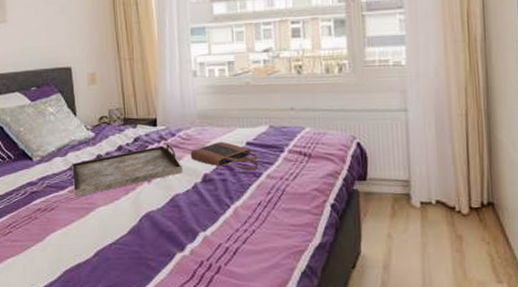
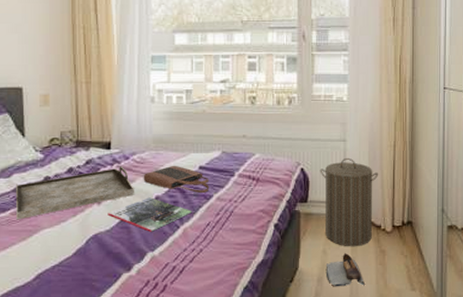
magazine: none [158,175,242,211] -> present [107,197,192,232]
laundry hamper: none [378,129,449,231] -> present [320,157,379,247]
shoe: none [392,236,439,276] -> present [325,252,365,287]

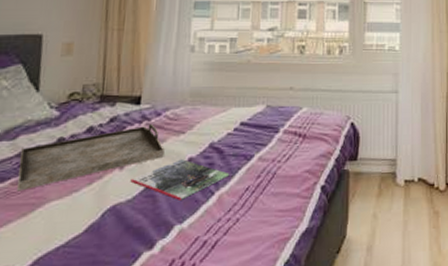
tote bag: present [143,165,210,194] -> none [175,121,251,154]
laundry hamper: present [320,157,379,247] -> none [371,110,432,209]
shoe: present [325,252,365,287] -> none [376,215,417,256]

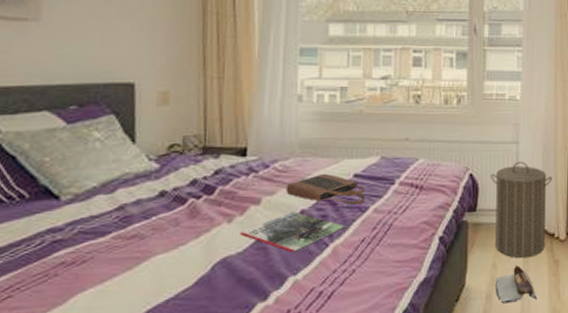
serving tray: present [17,123,164,192] -> none [120,175,274,246]
tote bag: none [175,121,251,154] -> present [286,173,366,206]
laundry hamper: none [371,110,432,209] -> present [490,161,553,259]
shoe: none [376,215,417,256] -> present [495,264,537,304]

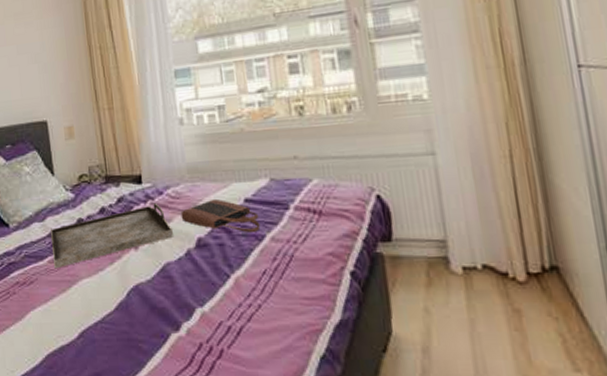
serving tray: none [120,175,274,246] -> present [51,202,173,269]
magazine: present [240,212,344,252] -> none [146,239,243,282]
laundry hamper: present [490,161,553,259] -> none [403,176,497,304]
shoe: present [495,264,537,304] -> none [432,311,496,362]

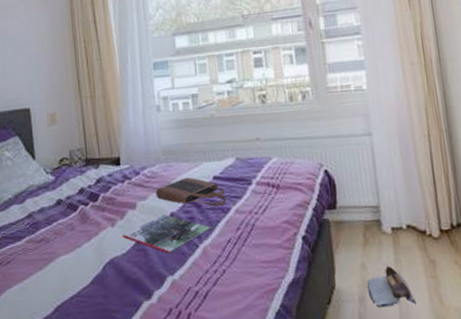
serving tray: present [51,202,173,269] -> none [30,182,148,248]
magazine: none [146,239,243,282] -> present [122,214,211,253]
shoe: none [432,311,496,362] -> present [367,265,416,308]

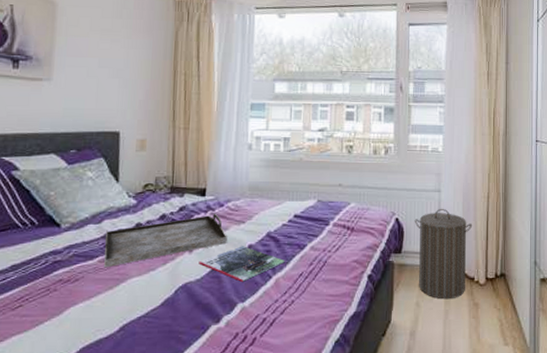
serving tray: none [30,182,148,248] -> present [104,213,227,268]
tote bag: present [155,177,227,207] -> none [237,213,304,243]
laundry hamper: none [346,153,417,259] -> present [414,208,473,300]
shoe: present [367,265,416,308] -> none [418,305,458,341]

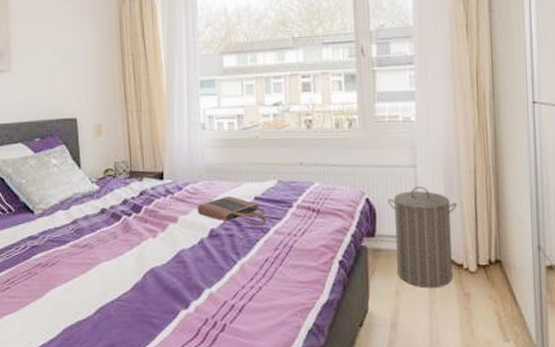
serving tray: present [104,213,227,268] -> none [75,197,189,253]
magazine: present [198,246,285,282] -> none [163,230,249,267]
tote bag: none [237,213,304,243] -> present [197,195,267,227]

